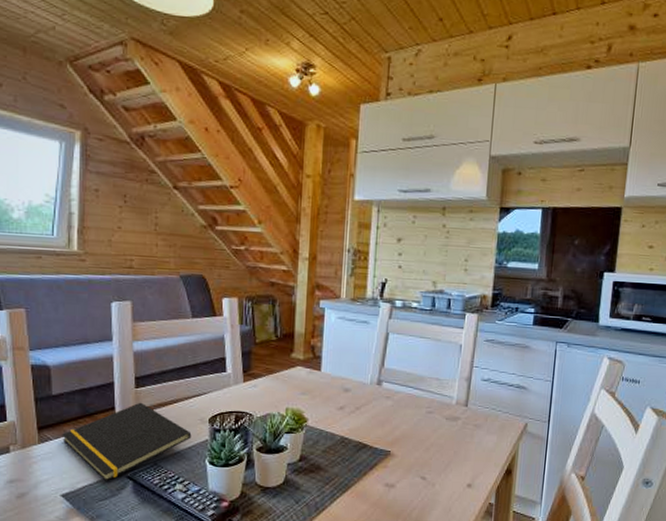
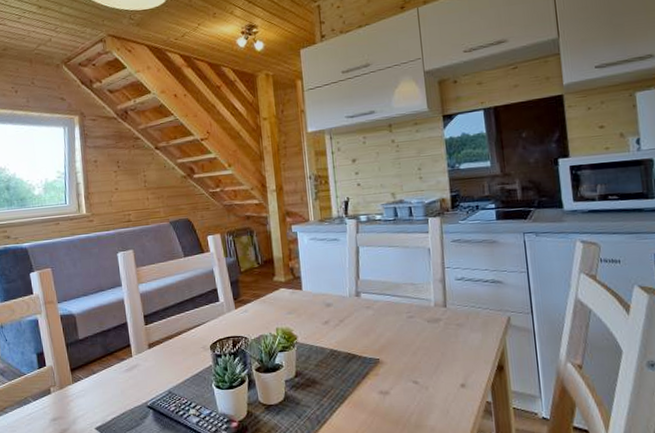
notepad: present [62,402,192,481] -> none [90,337,198,412]

